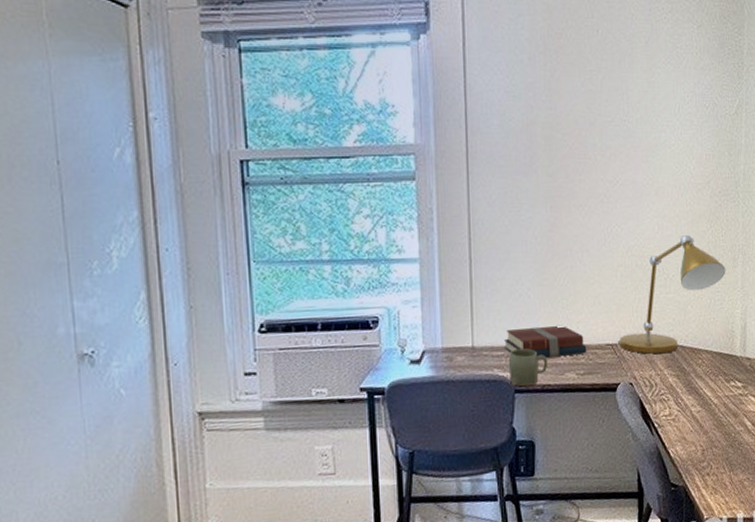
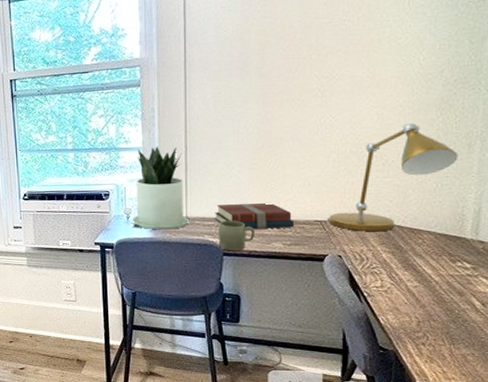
planter: none [407,257,477,366] -> present [131,146,190,230]

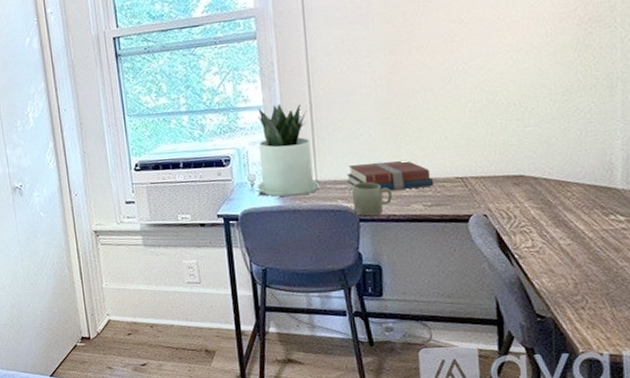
desk lamp: present [326,123,458,232] -> none [467,66,601,187]

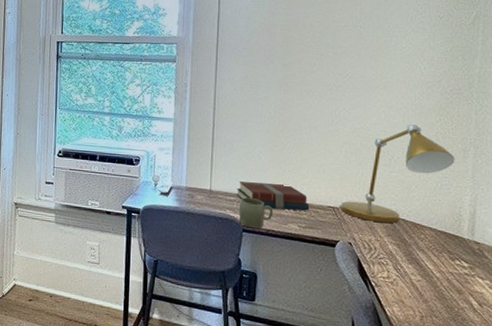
planter: present [256,103,320,197] -> none [159,119,213,201]
desk lamp: none [467,66,601,187] -> present [338,124,455,224]

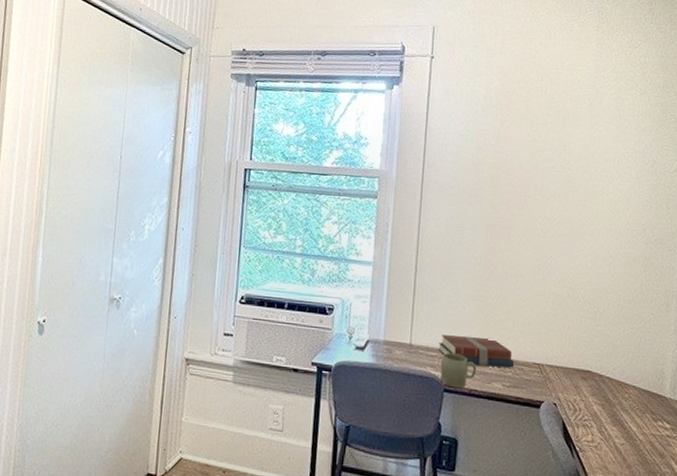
desk lamp: present [338,124,455,224] -> none [544,275,658,382]

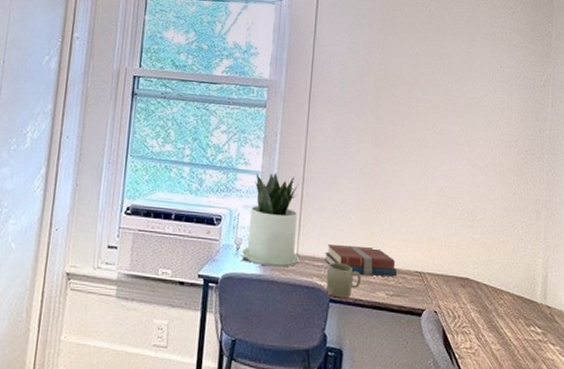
planter: none [354,263,413,357] -> present [241,172,300,268]

